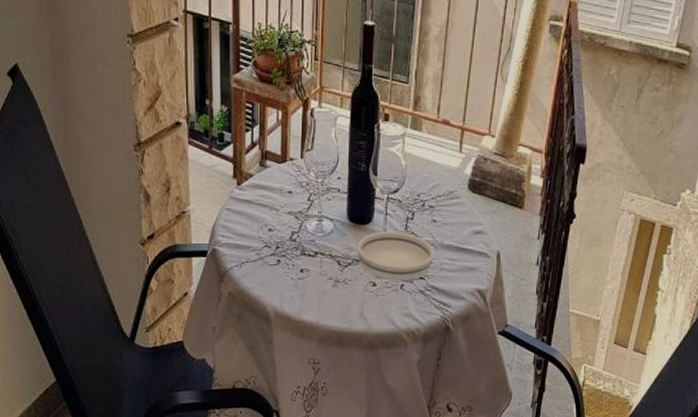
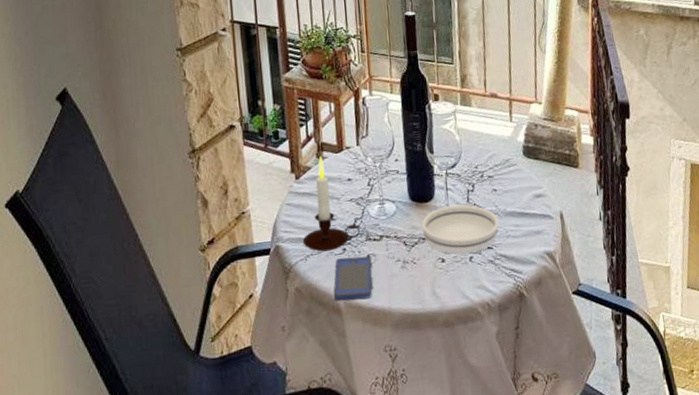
candle: none [239,165,295,261] -> present [302,156,360,252]
mobile phone: none [264,269,304,312] -> present [333,256,374,301]

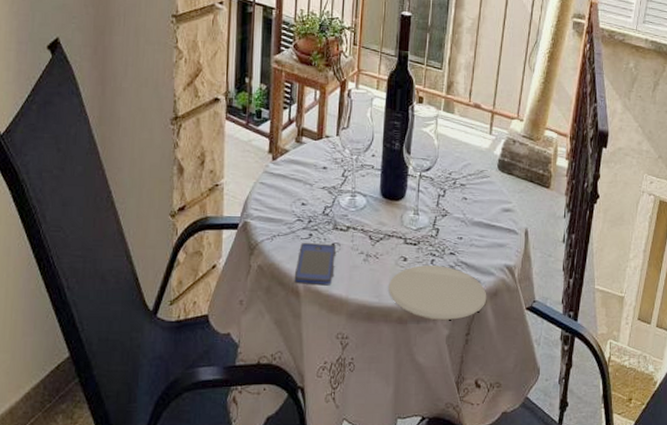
candle: present [302,156,360,252] -> none [271,141,328,234]
bowl: present [422,204,500,256] -> none [389,208,465,257]
plate: none [430,261,532,319] -> present [389,265,487,321]

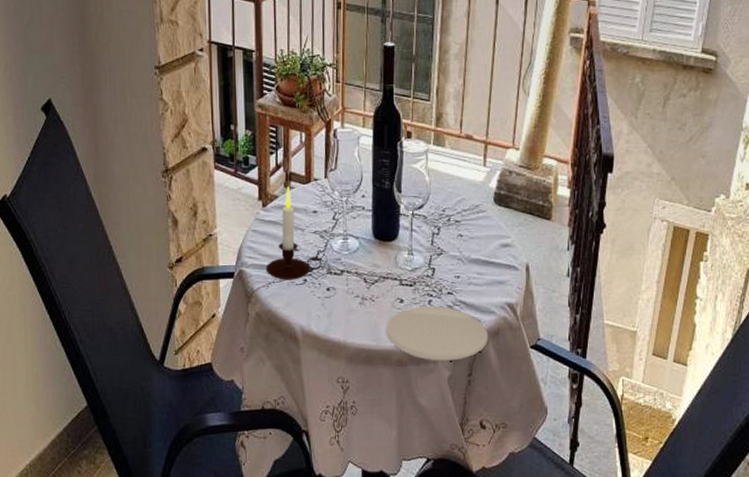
candle: none [271,141,328,234] -> present [265,186,321,280]
mobile phone: present [294,243,336,286] -> none [291,288,331,331]

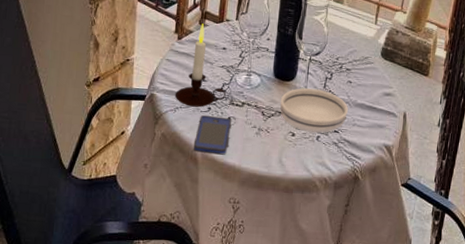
mobile phone: none [291,288,331,331] -> present [193,115,231,155]
bowl: none [384,247,462,298] -> present [280,88,349,134]
plate: present [386,306,489,362] -> none [277,141,366,192]

